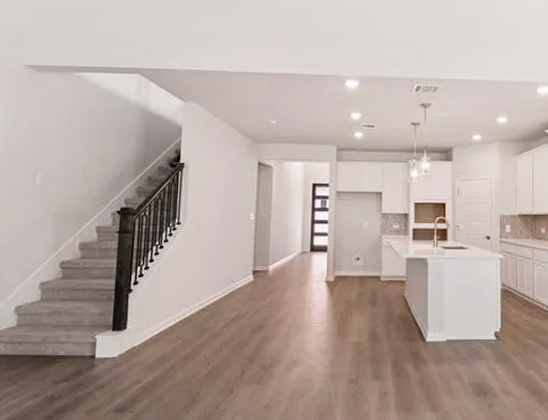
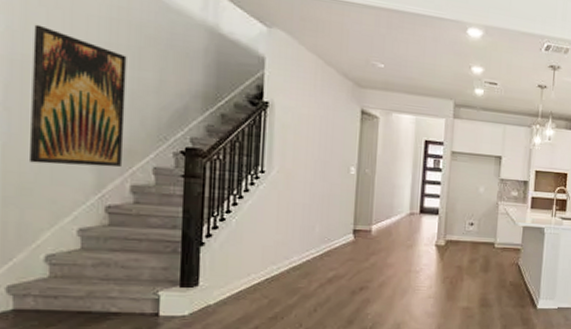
wall art: none [9,121,82,230] -> present [28,24,127,168]

